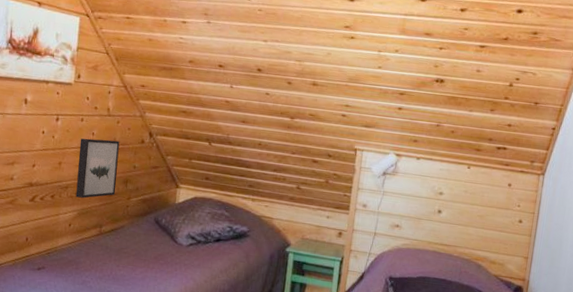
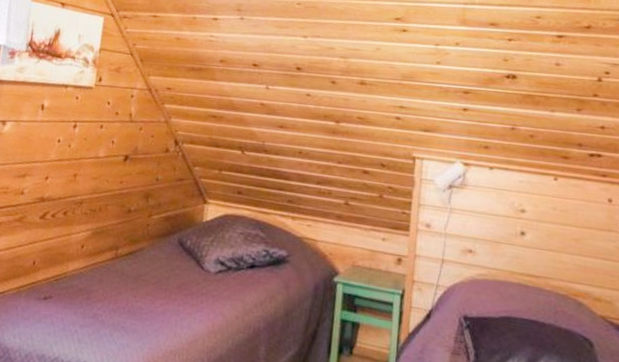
wall art: present [75,138,120,199] -> none [90,147,142,216]

